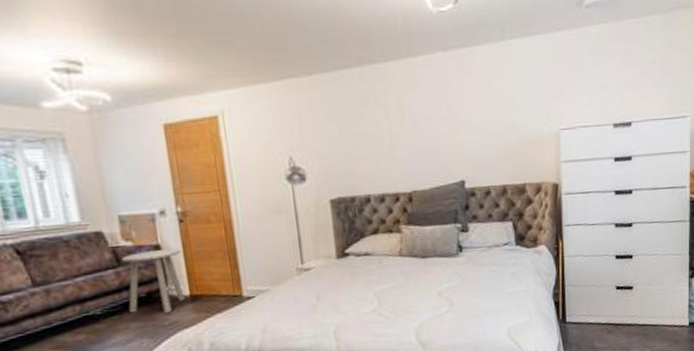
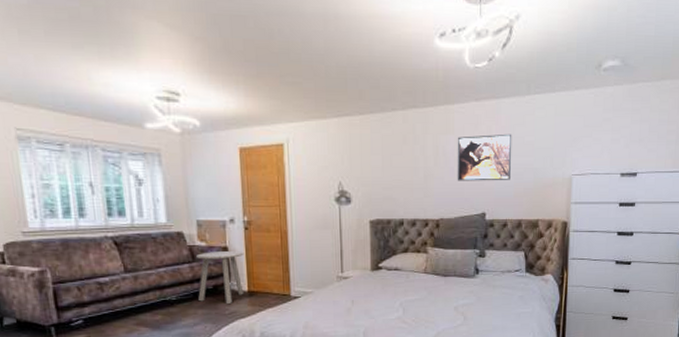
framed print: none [425,87,490,146] -> present [457,133,512,181]

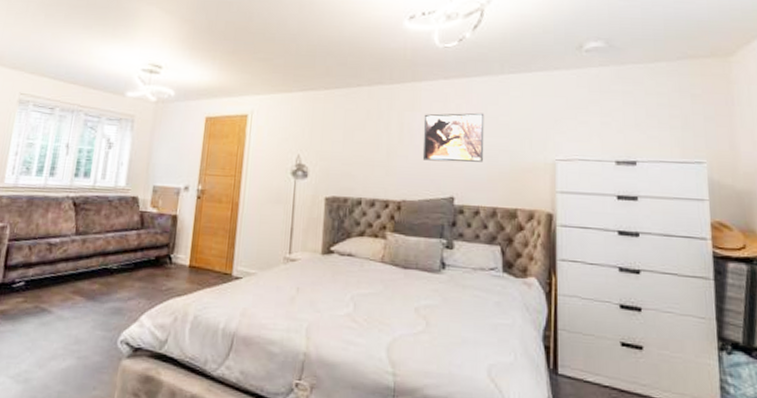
side table: present [196,251,244,304] -> none [138,219,193,278]

